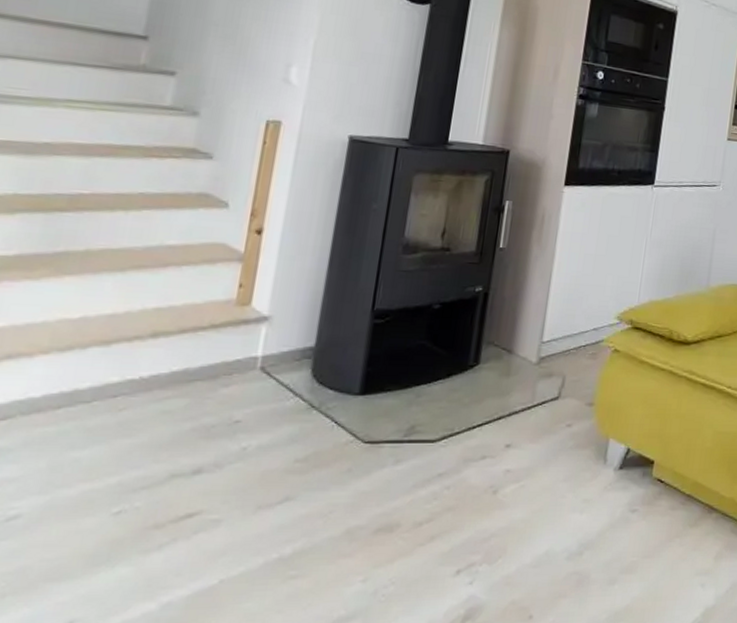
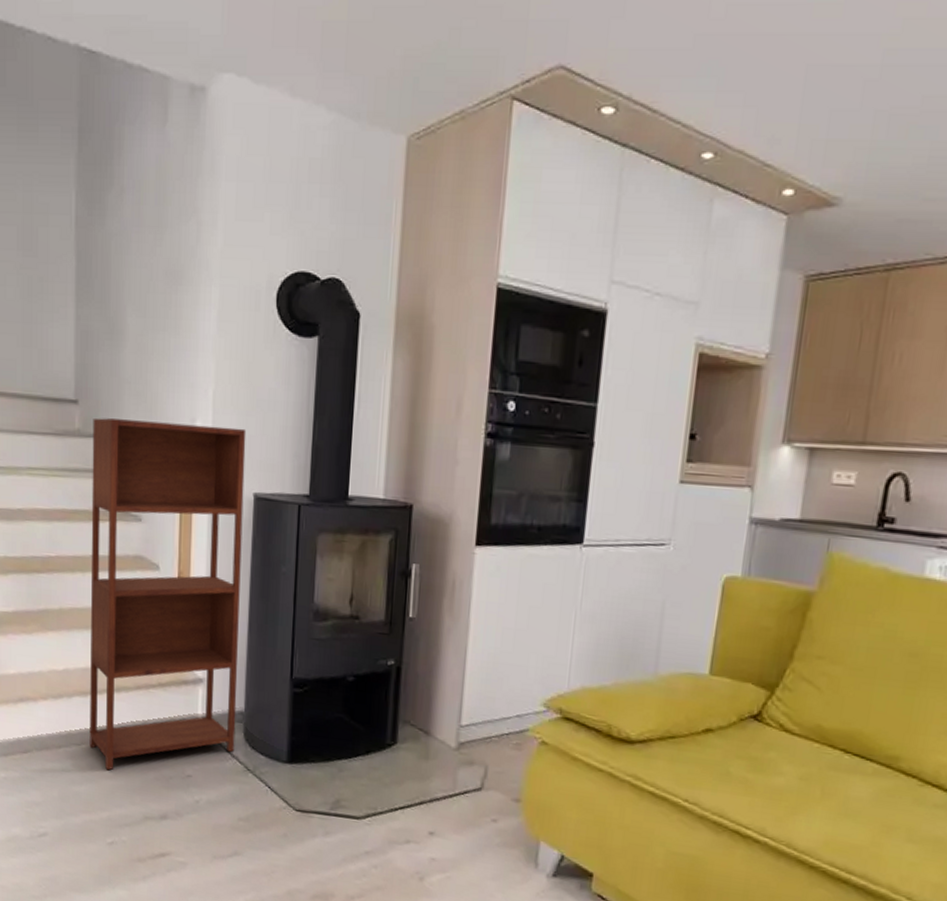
shelving unit: none [104,55,348,428] -> present [89,418,247,771]

